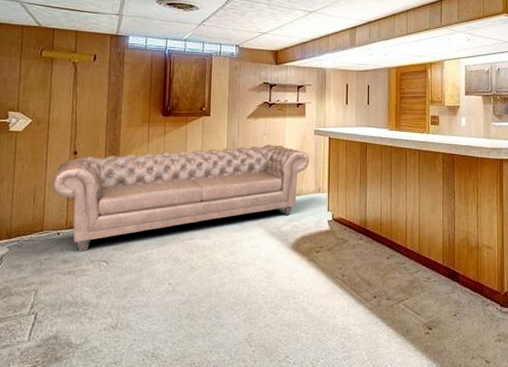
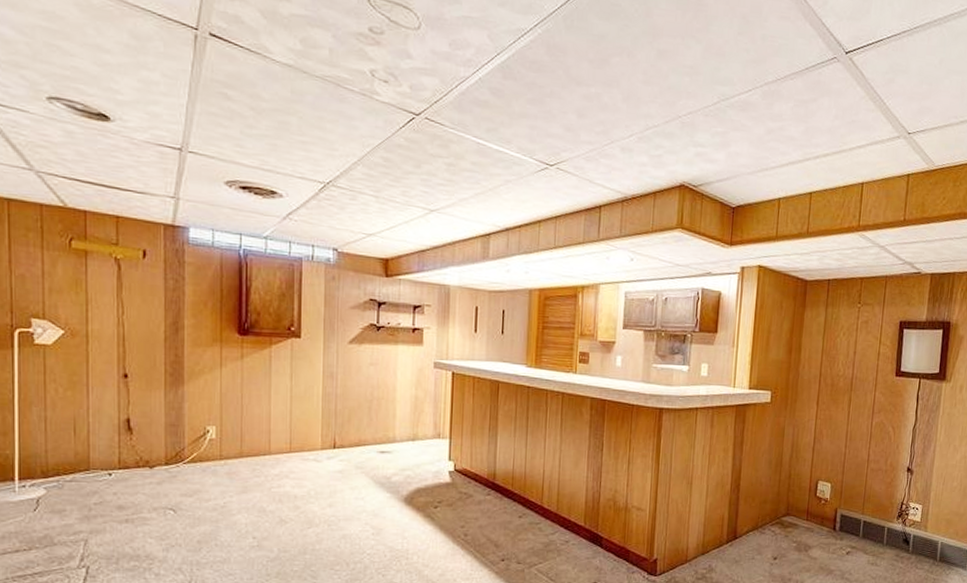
sofa: present [52,145,310,252] -> none [98,377,428,497]

